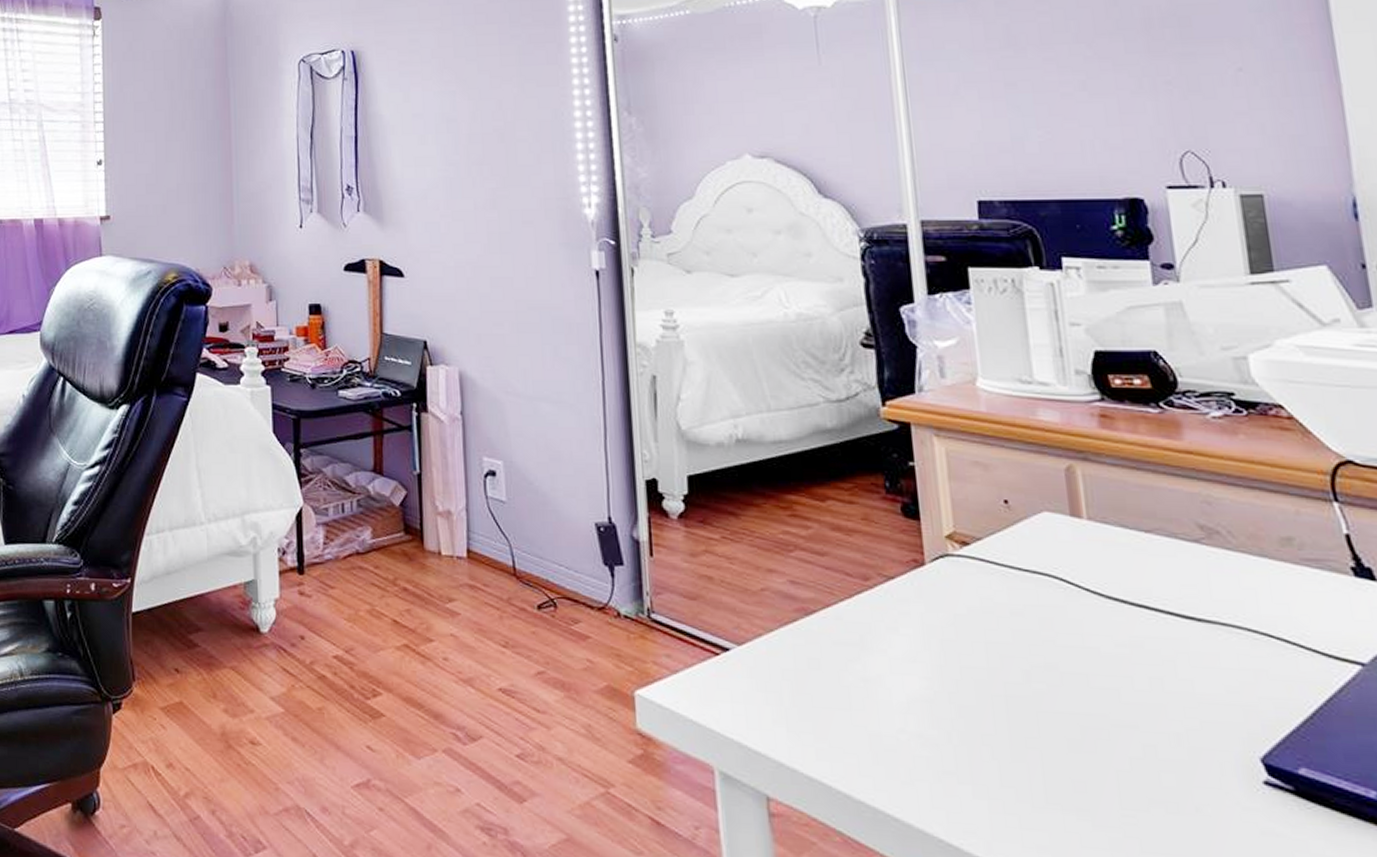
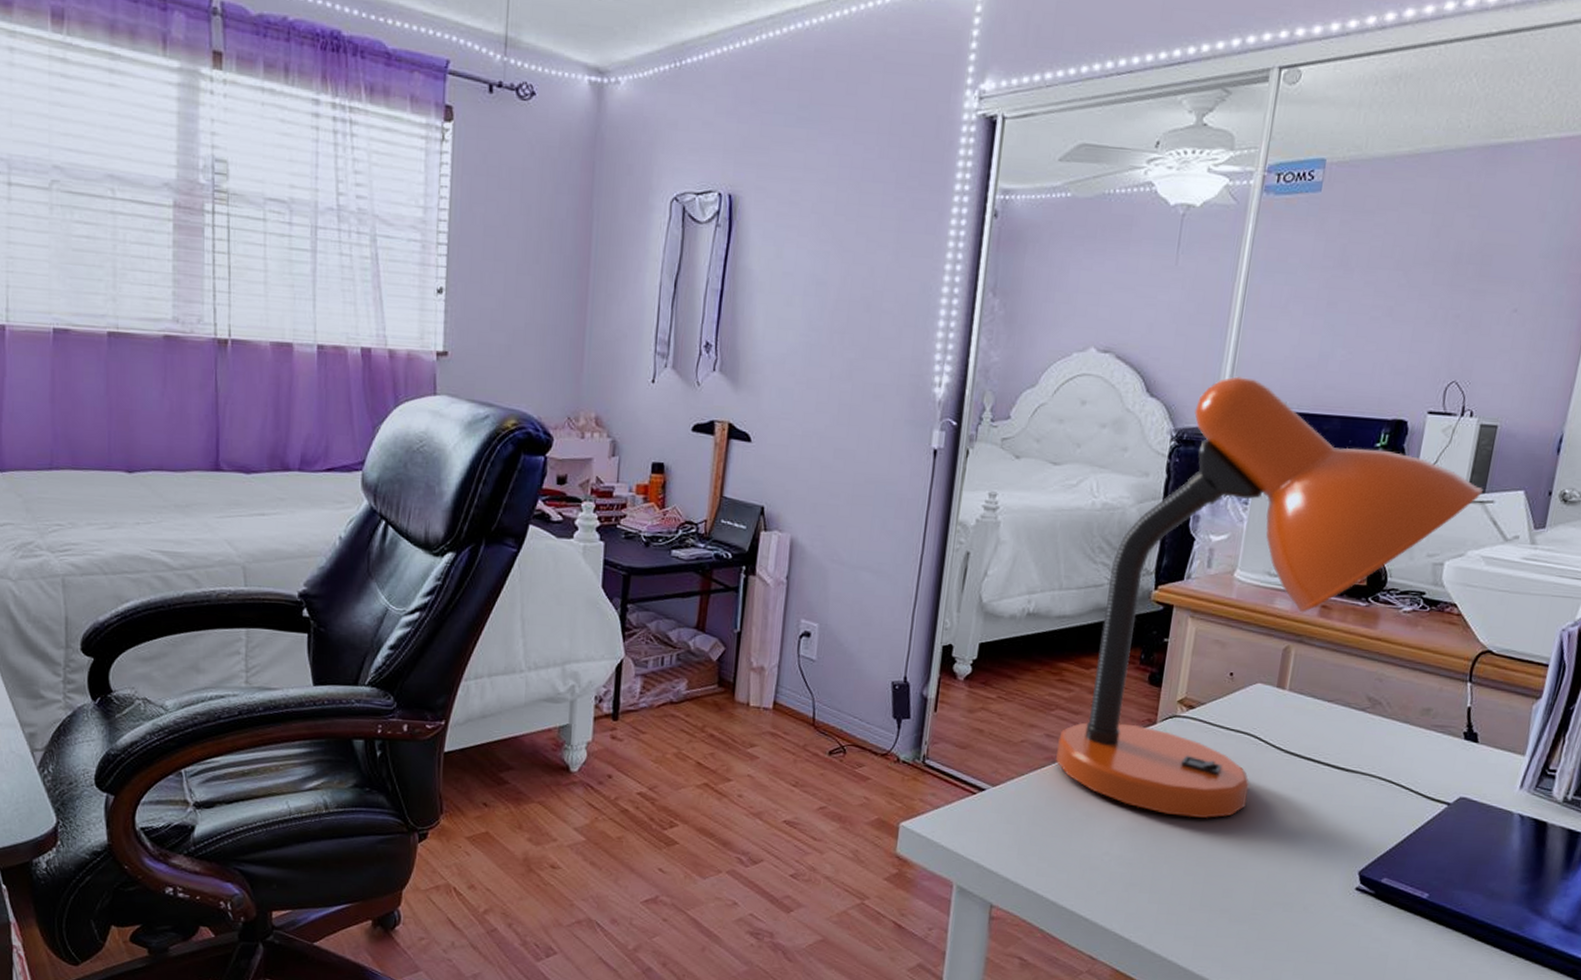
desk lamp: none [806,169,1270,684] -> present [1056,376,1483,818]

